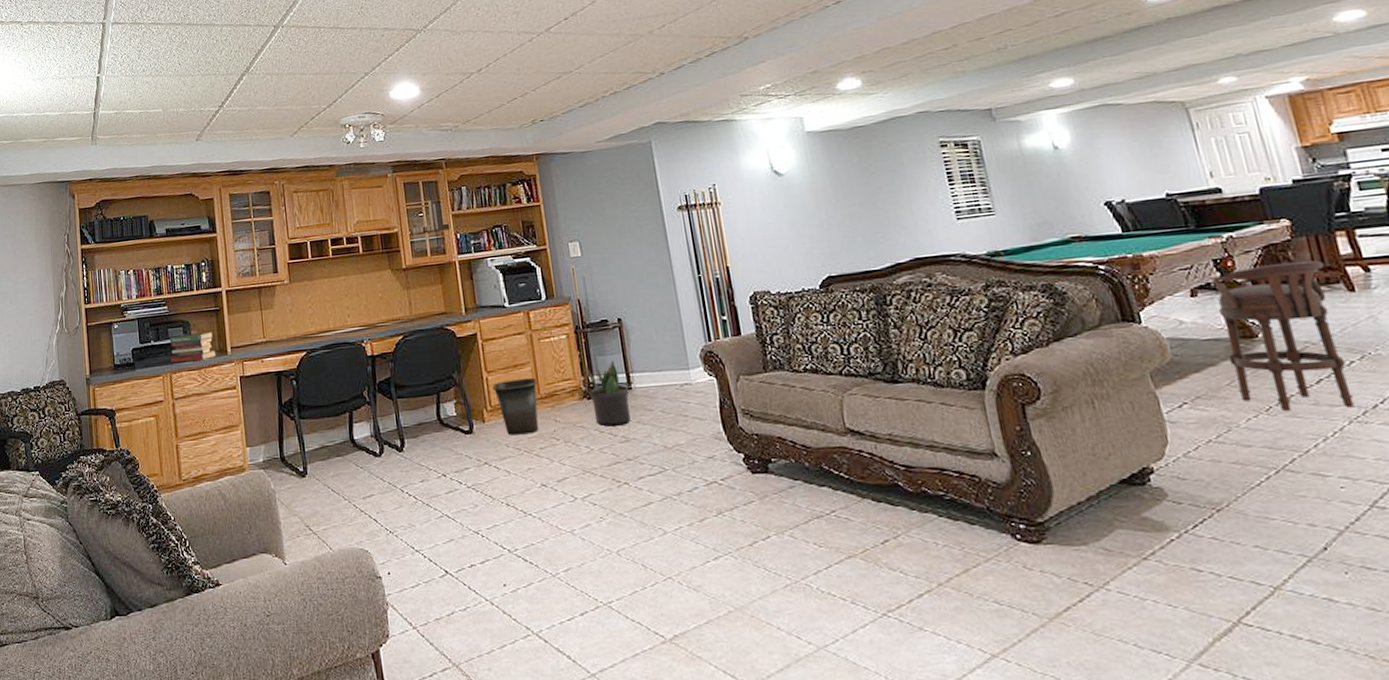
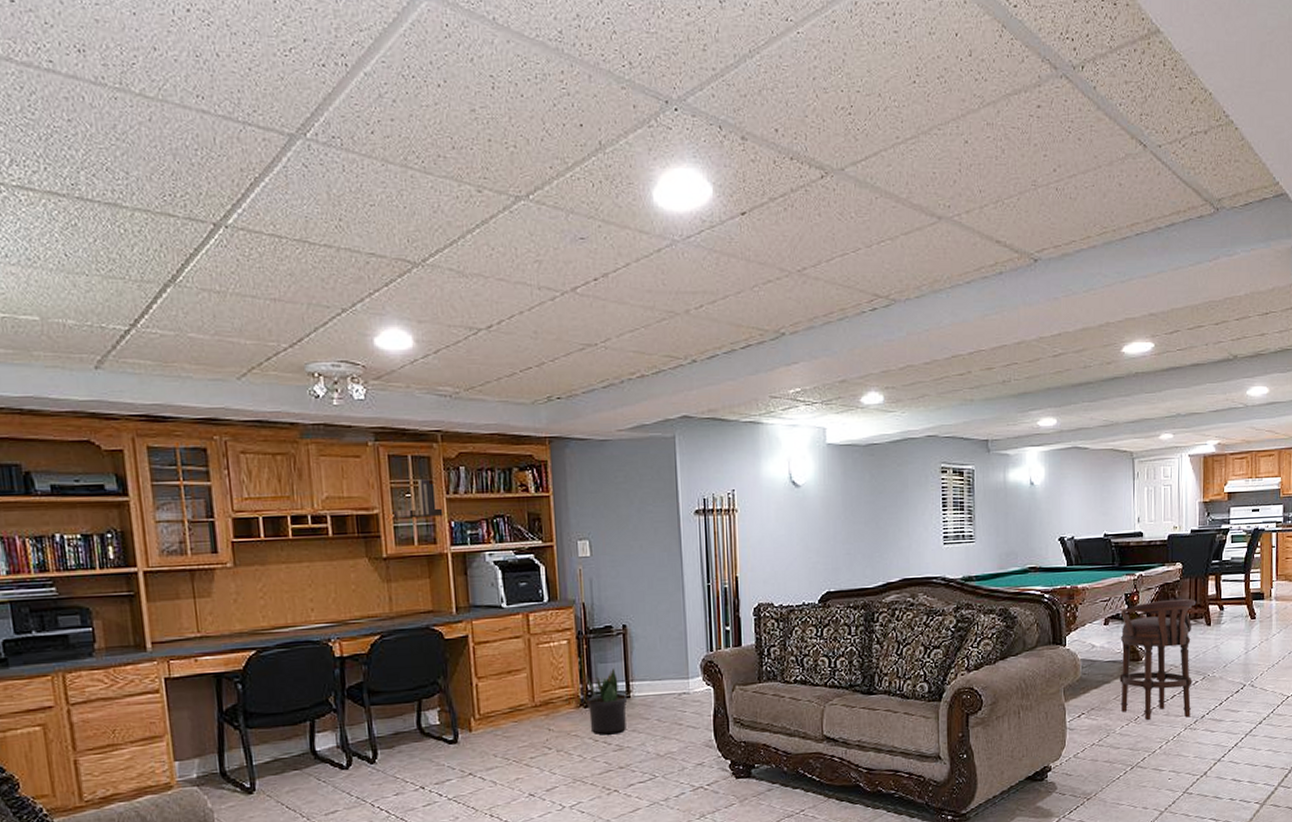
books: present [170,331,216,364] -> none [61,621,131,661]
waste bin: present [492,377,539,436] -> none [482,684,532,745]

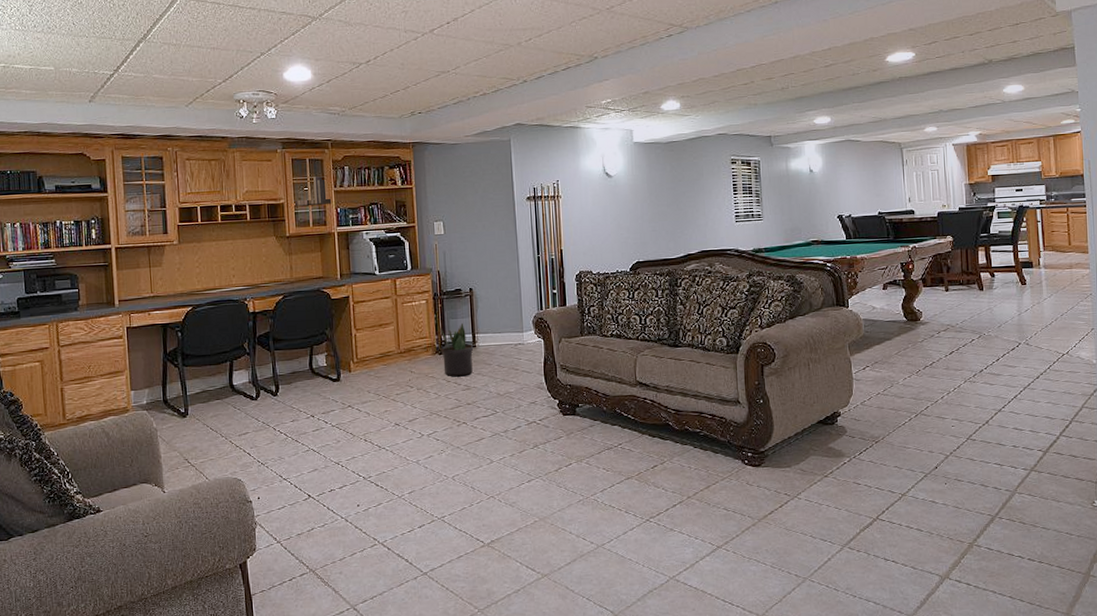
bar stool: present [1119,598,1197,721] -> none [898,267,970,374]

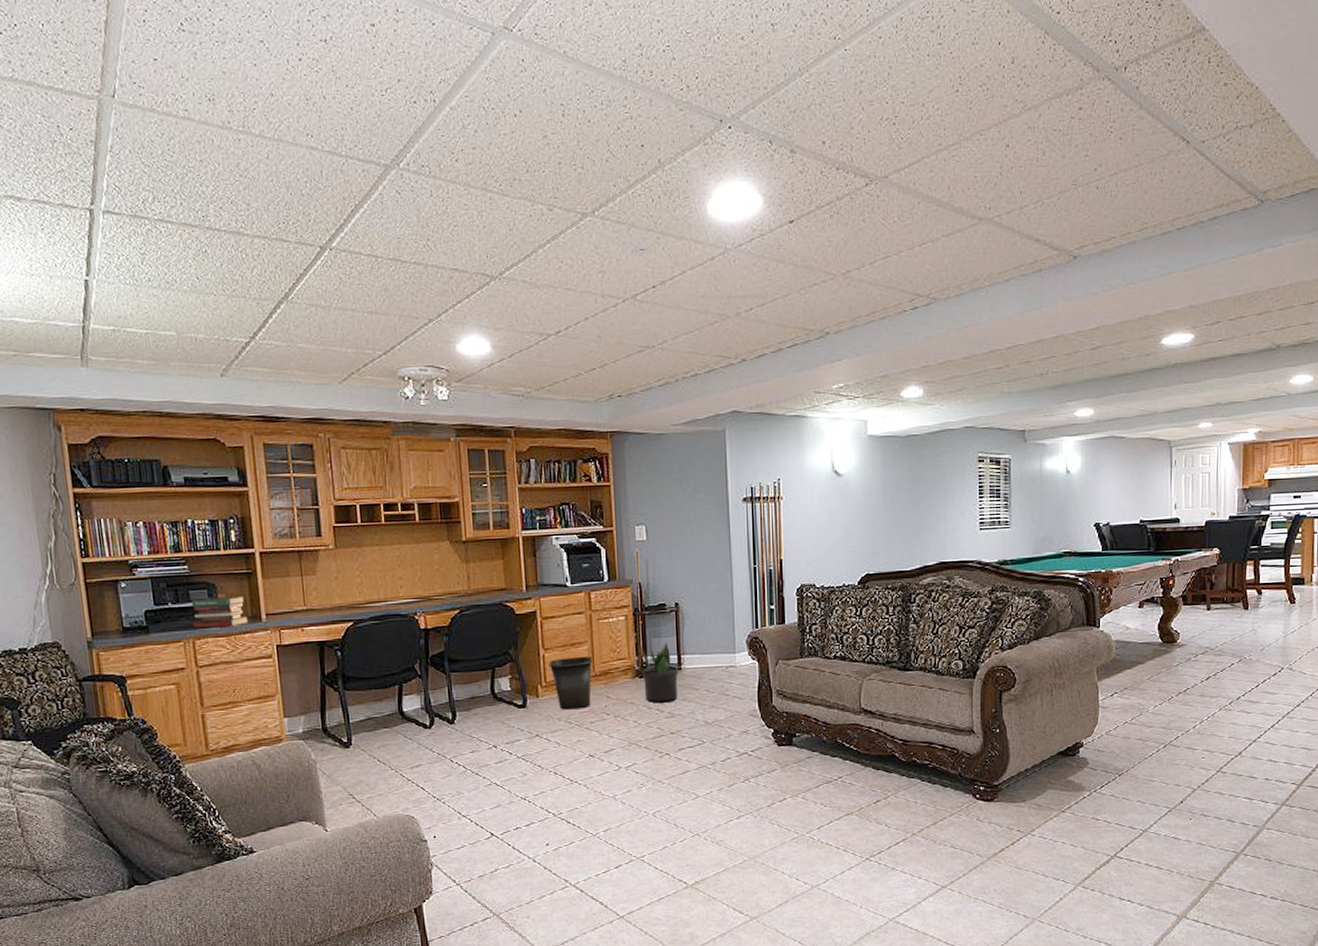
books: none [57,284,104,314] -> present [192,595,249,629]
books: present [293,176,332,207] -> none [470,470,516,507]
waste bin: none [360,335,398,383] -> present [548,656,593,710]

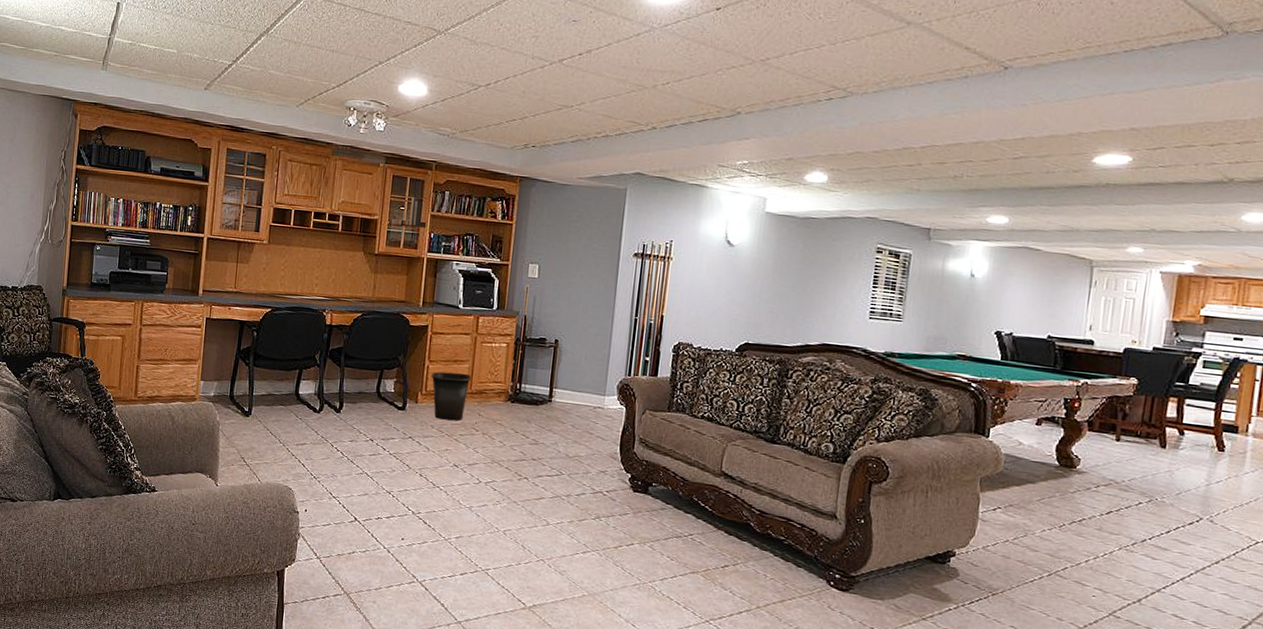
books: present [192,595,249,629] -> none [144,268,189,297]
books: none [470,470,516,507] -> present [386,197,427,228]
planter: present [639,643,679,703] -> none [513,372,549,431]

